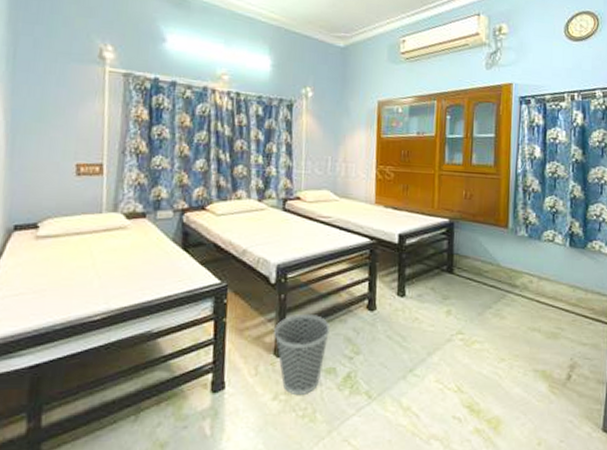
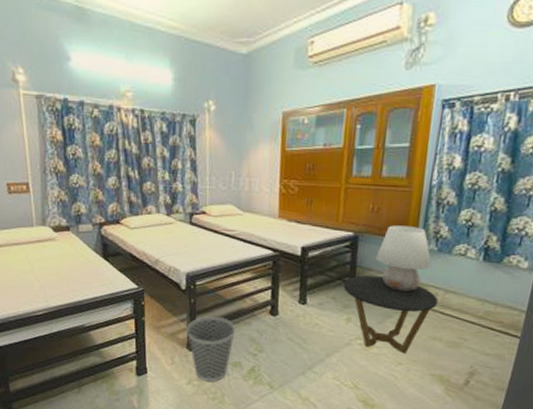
side table: none [441,263,534,348] -> present [343,275,439,354]
table lamp: none [471,212,525,279] -> present [375,225,432,292]

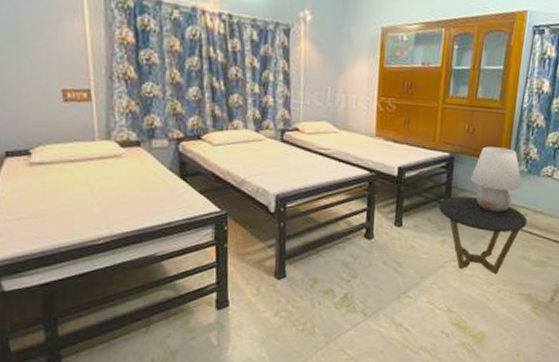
wastebasket: present [186,315,236,383] -> none [274,240,329,313]

